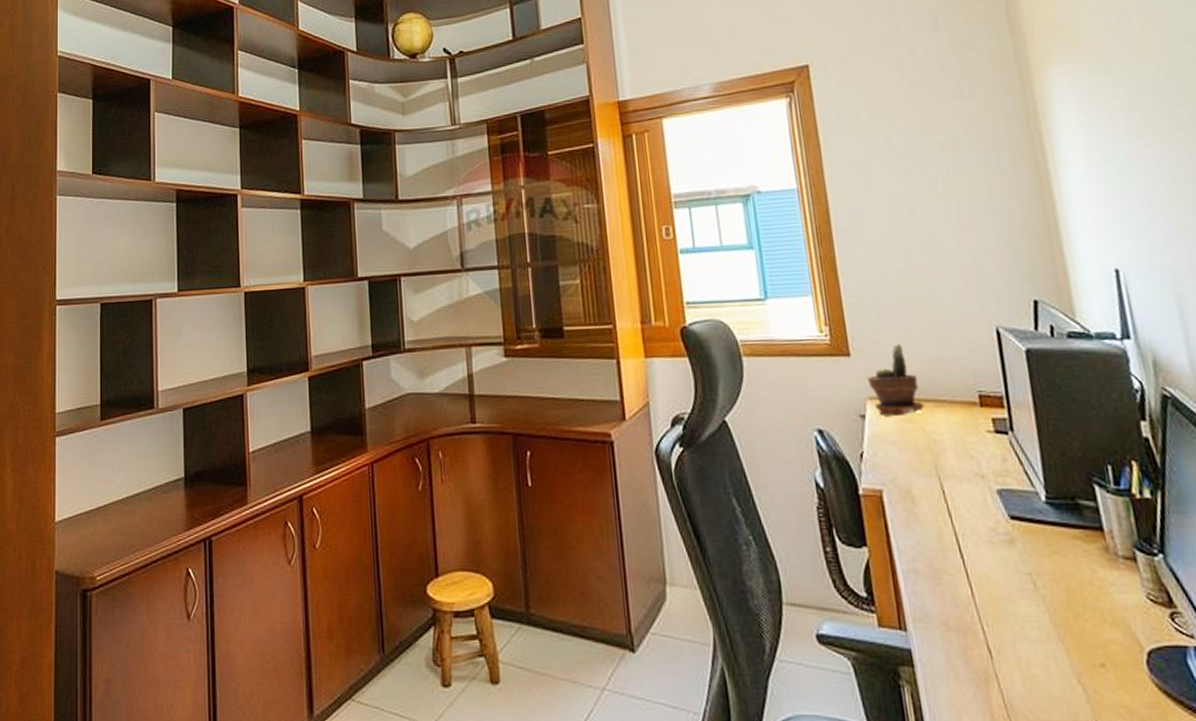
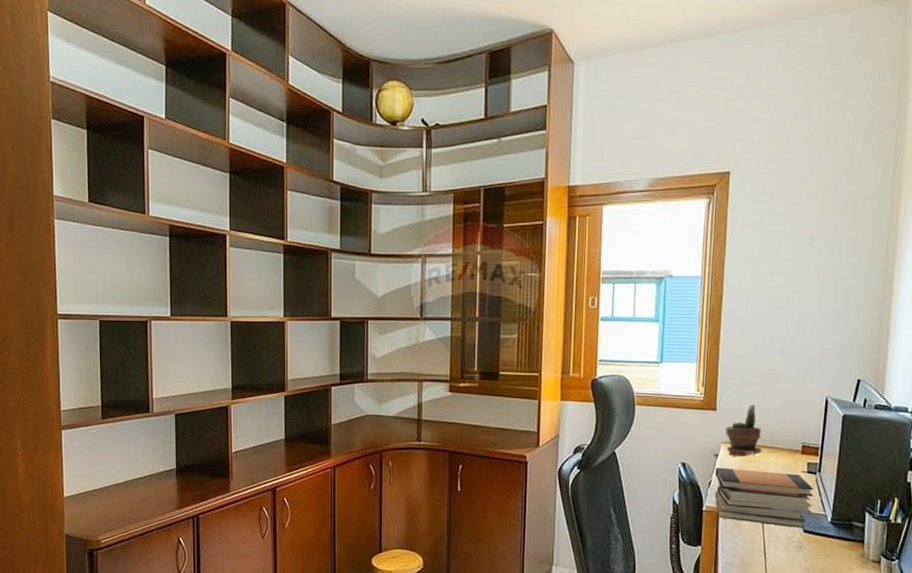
book stack: none [864,432,1016,513] -> present [715,467,814,528]

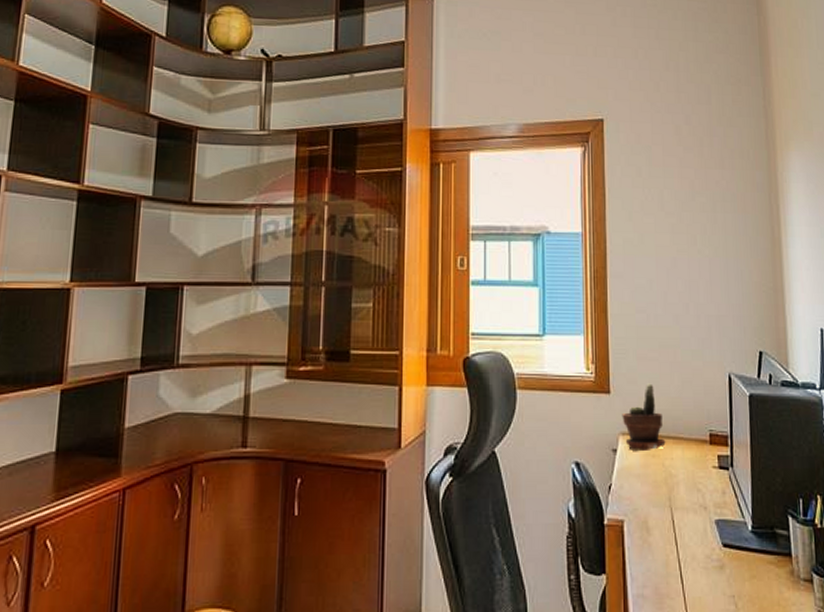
book stack: present [715,467,814,528] -> none [614,466,730,542]

